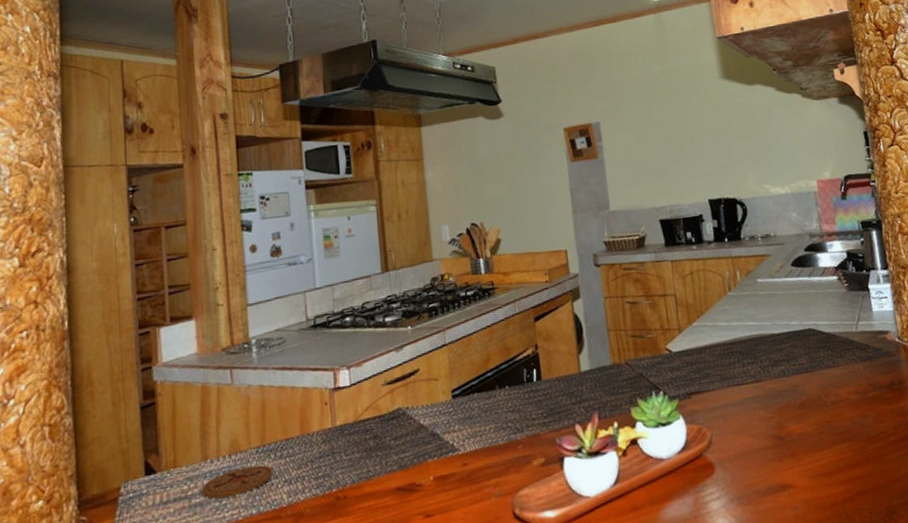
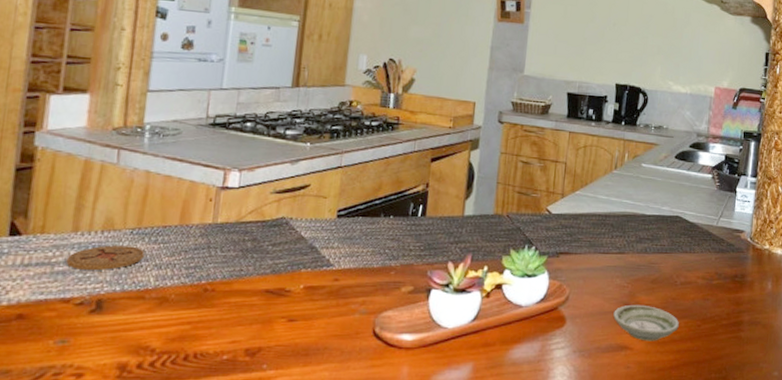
saucer: none [765,434,842,475] -> present [613,304,679,341]

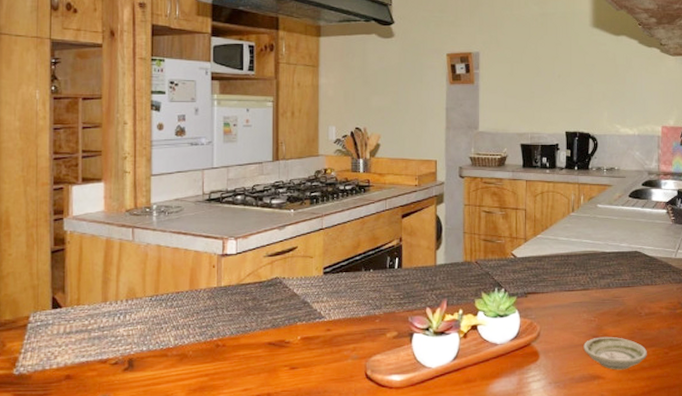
coaster: present [66,245,145,270] -> none [100,311,163,334]

